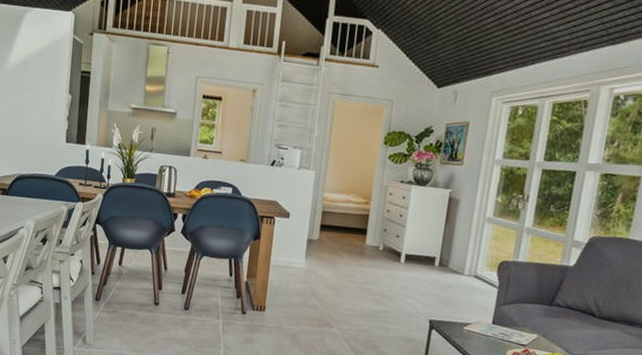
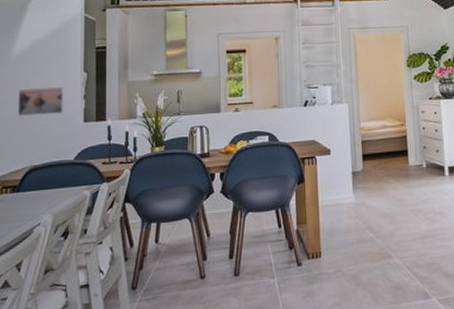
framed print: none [9,100,51,131] -> present [17,86,65,116]

